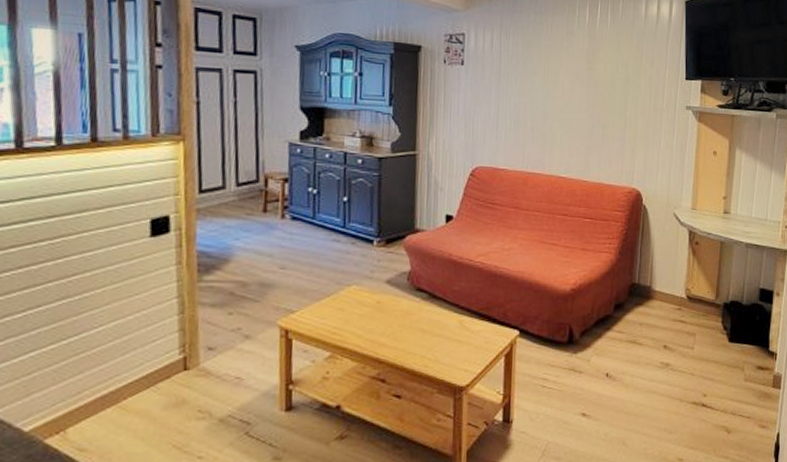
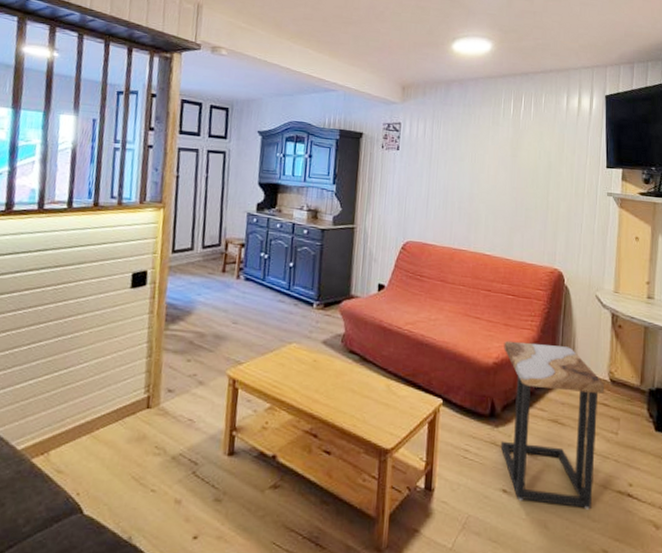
side table: none [579,265,682,423] -> present [500,340,605,510]

